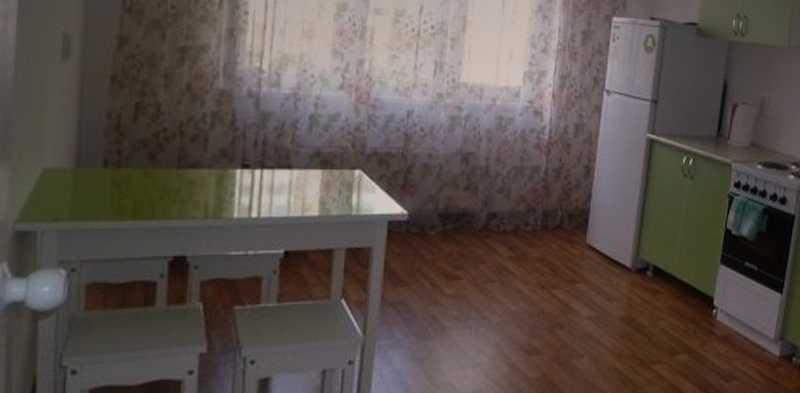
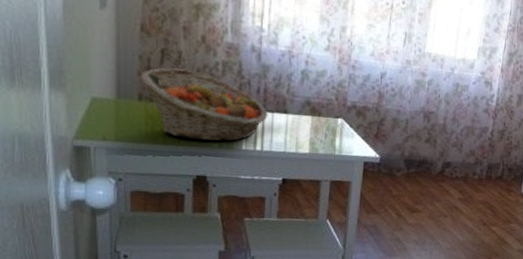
fruit basket: none [108,125,267,212] -> present [141,68,268,142]

